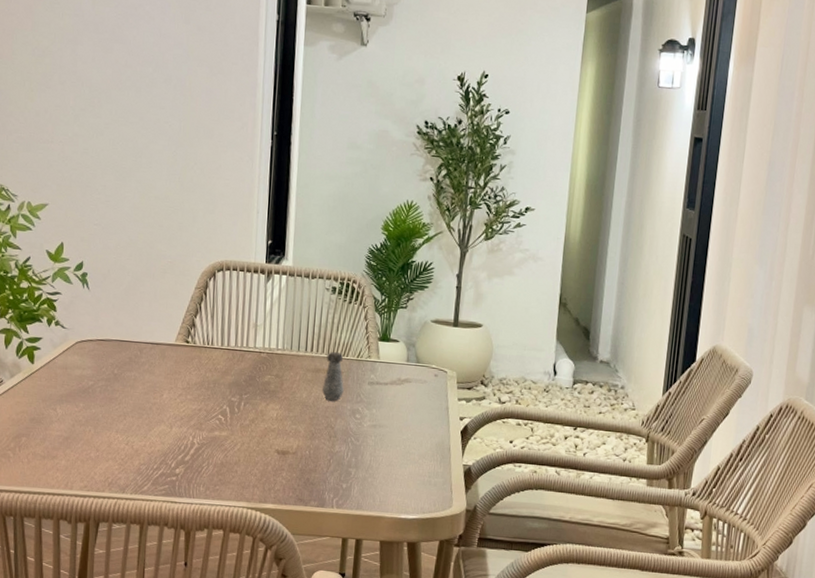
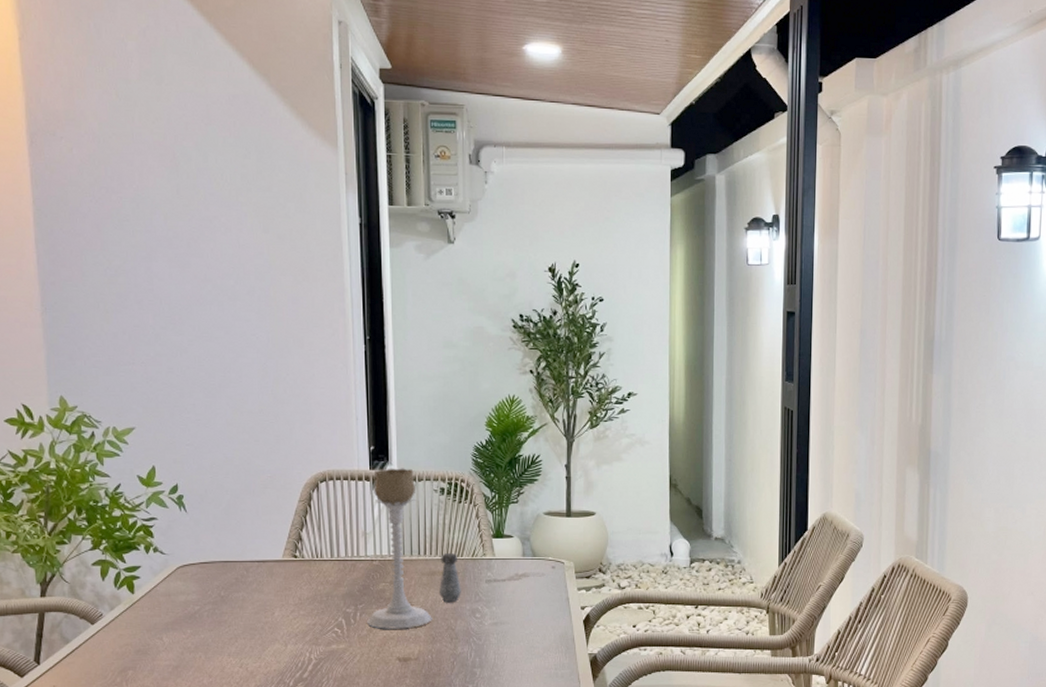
candle holder: none [250,263,313,423] -> present [367,468,432,629]

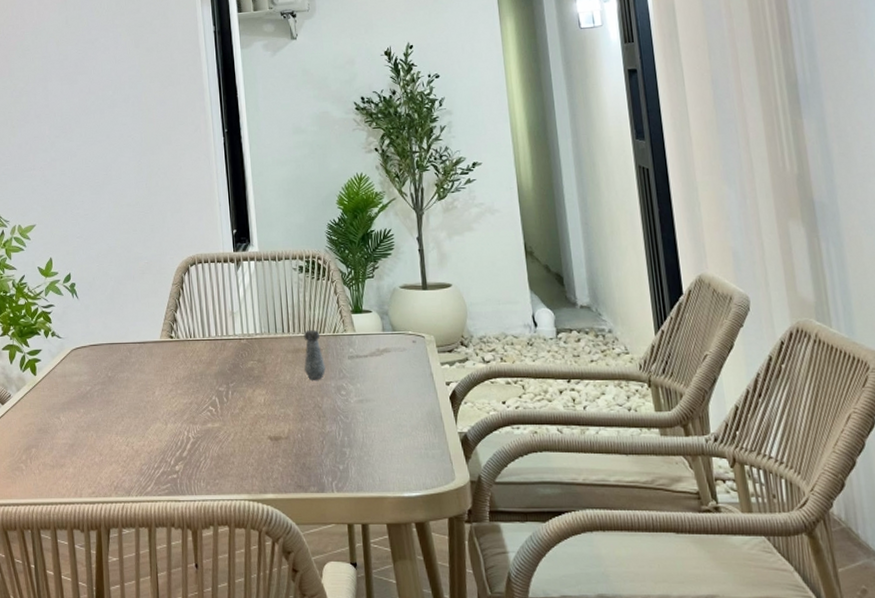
candle holder: present [367,468,432,629] -> none [238,249,300,407]

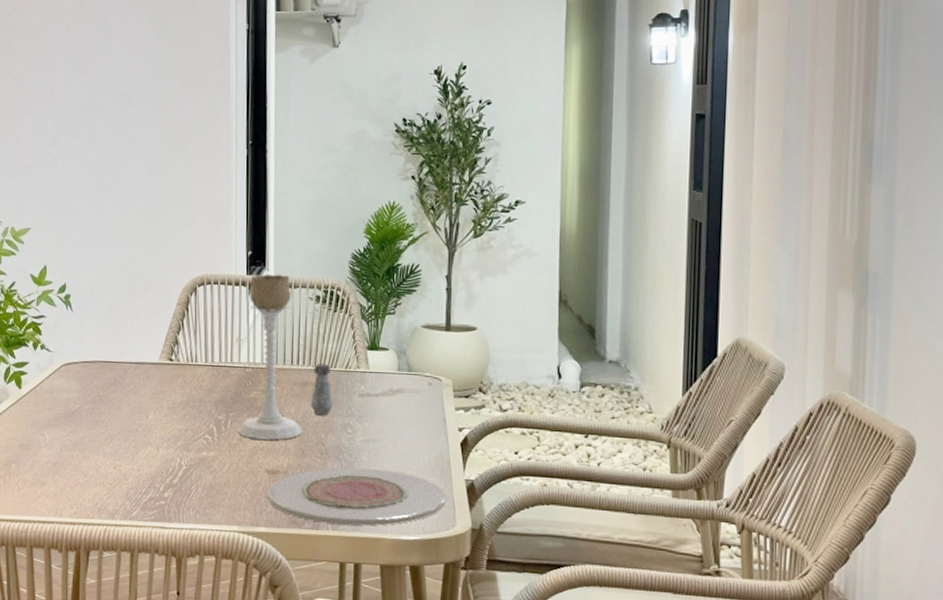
candle holder: none [238,249,300,407] -> present [238,274,303,440]
plate: none [271,428,443,485] -> present [267,467,447,526]

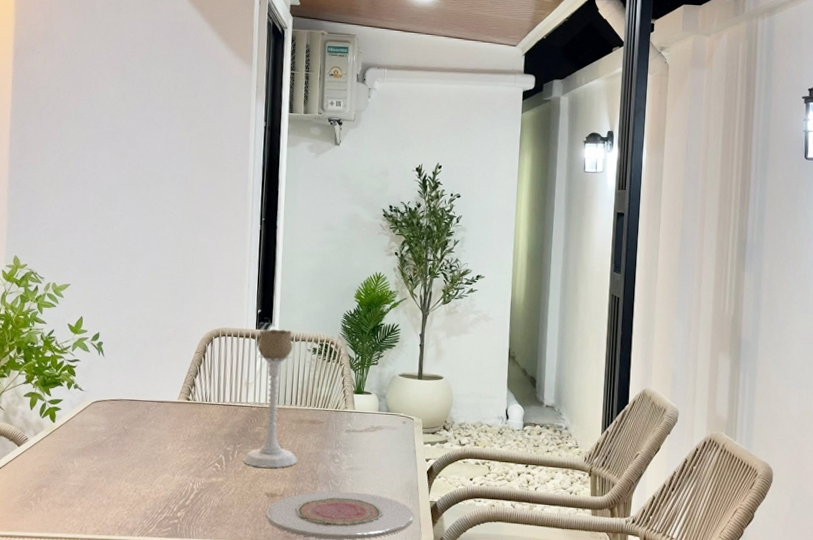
salt shaker: present [310,363,333,416] -> none [305,404,324,448]

